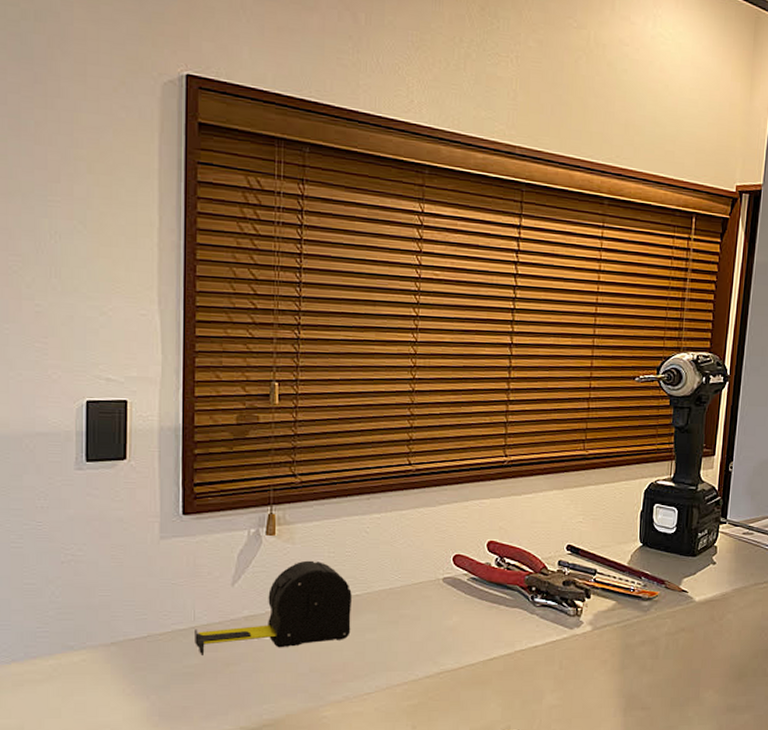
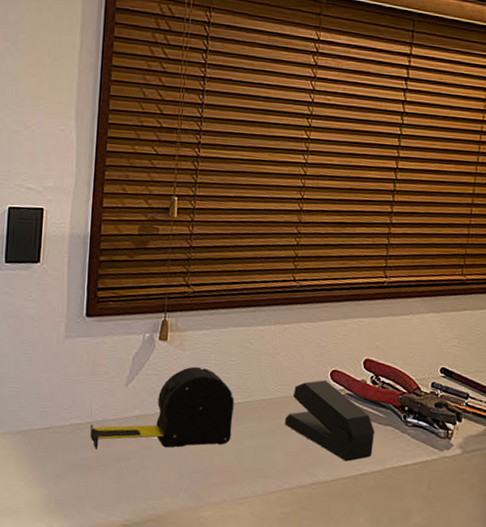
stapler: none [407,566,503,647] -> present [285,380,376,462]

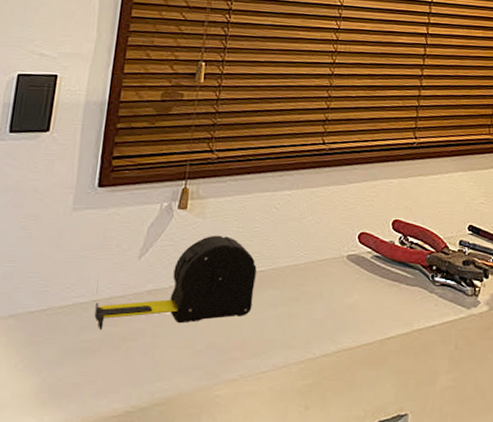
stapler: present [285,380,376,462] -> none [310,243,403,326]

